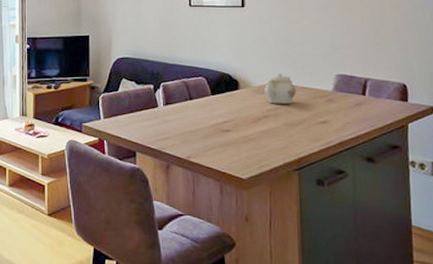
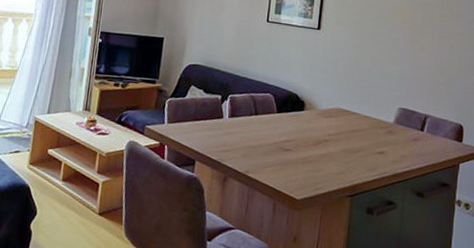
teapot: present [264,73,296,104] -> none [328,99,359,131]

